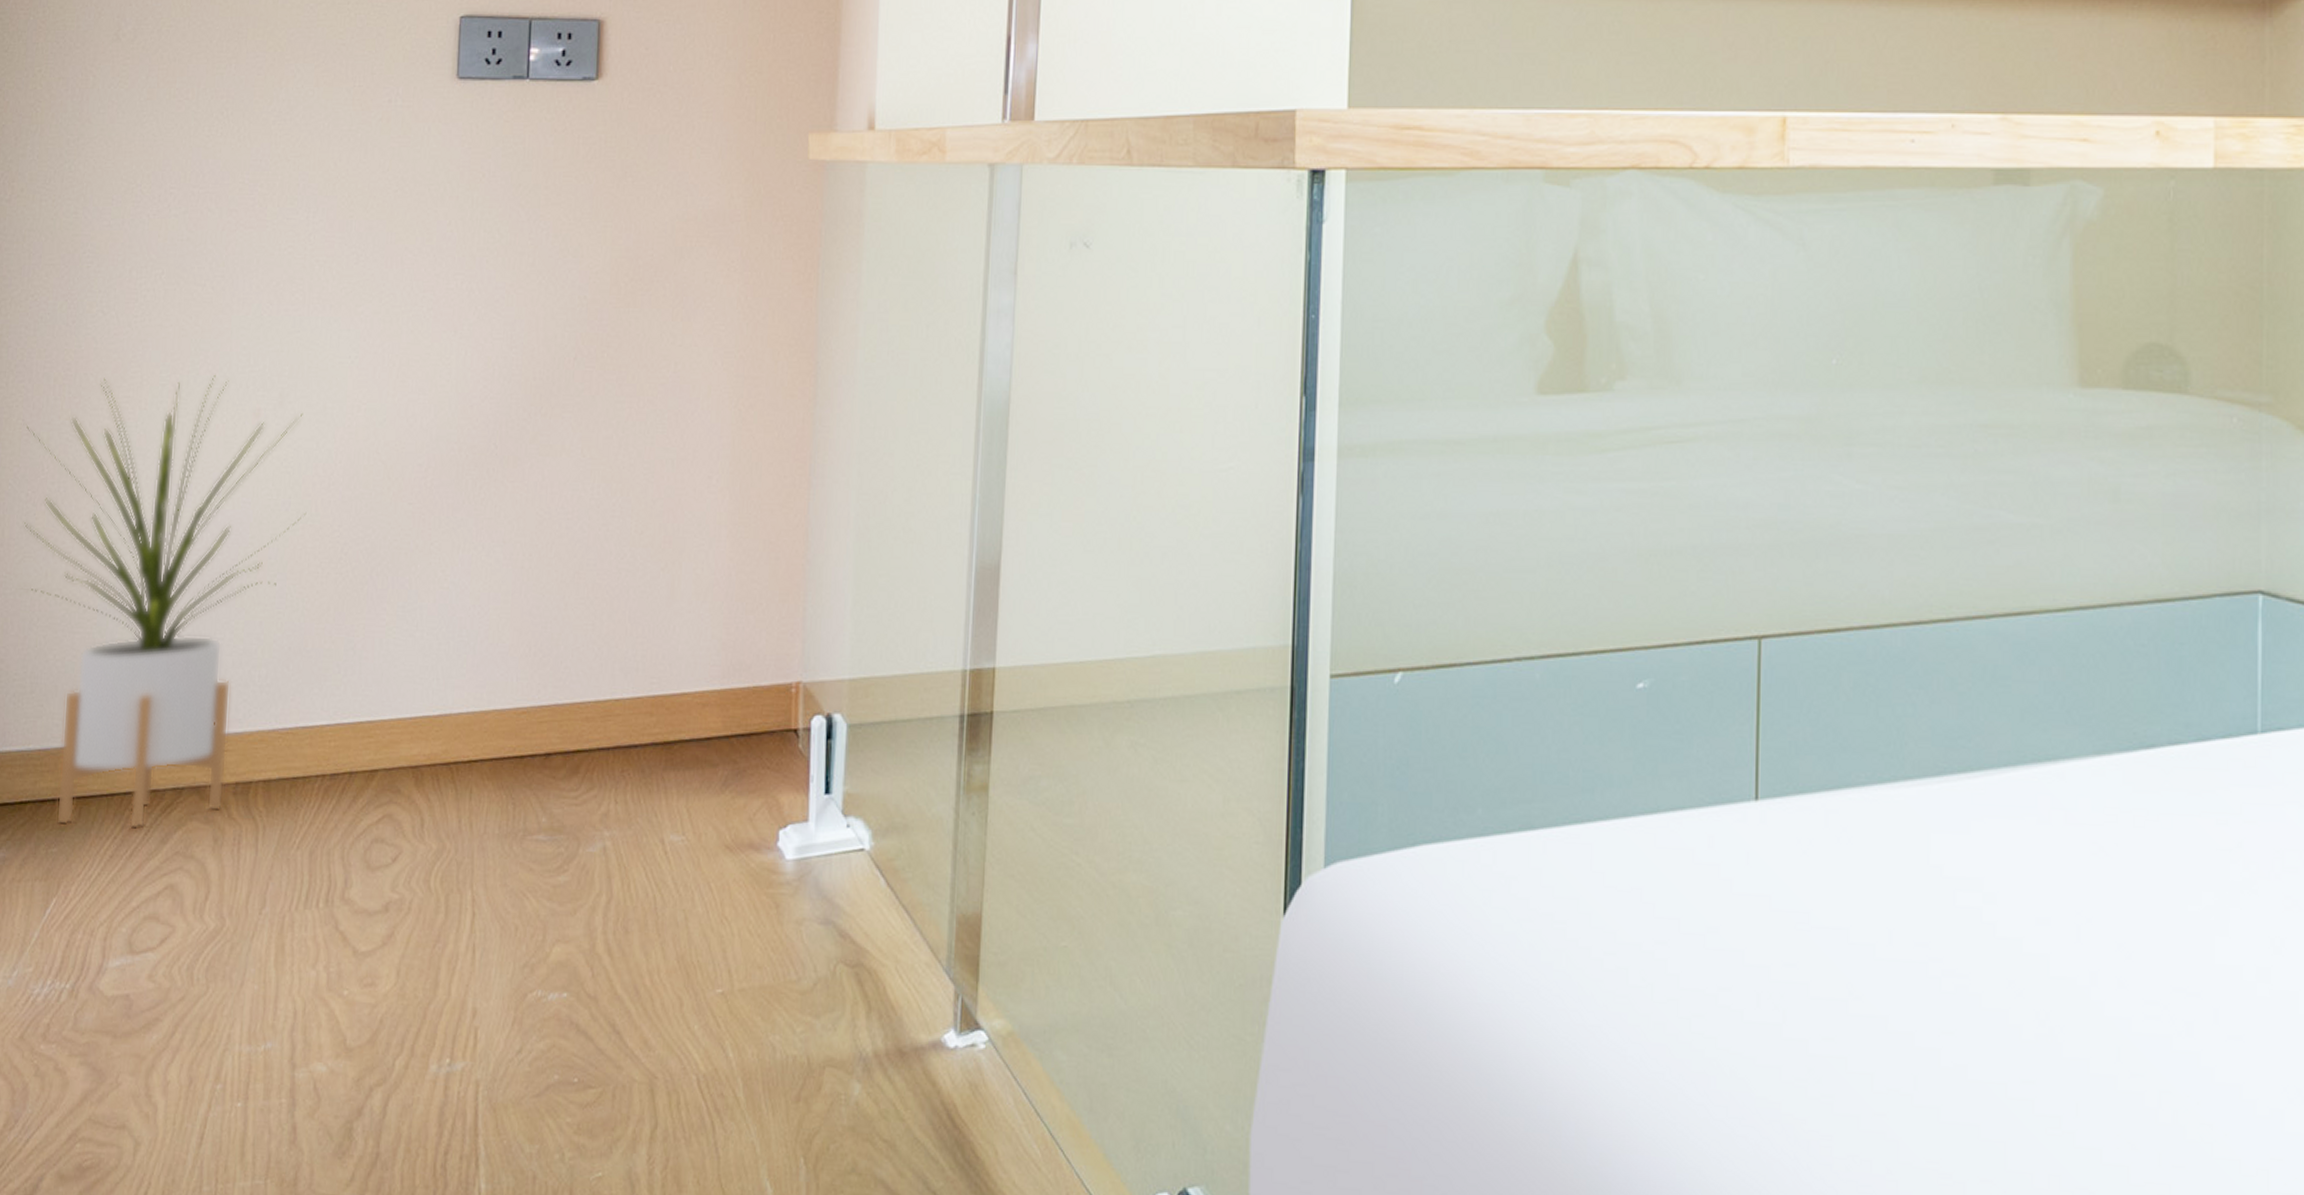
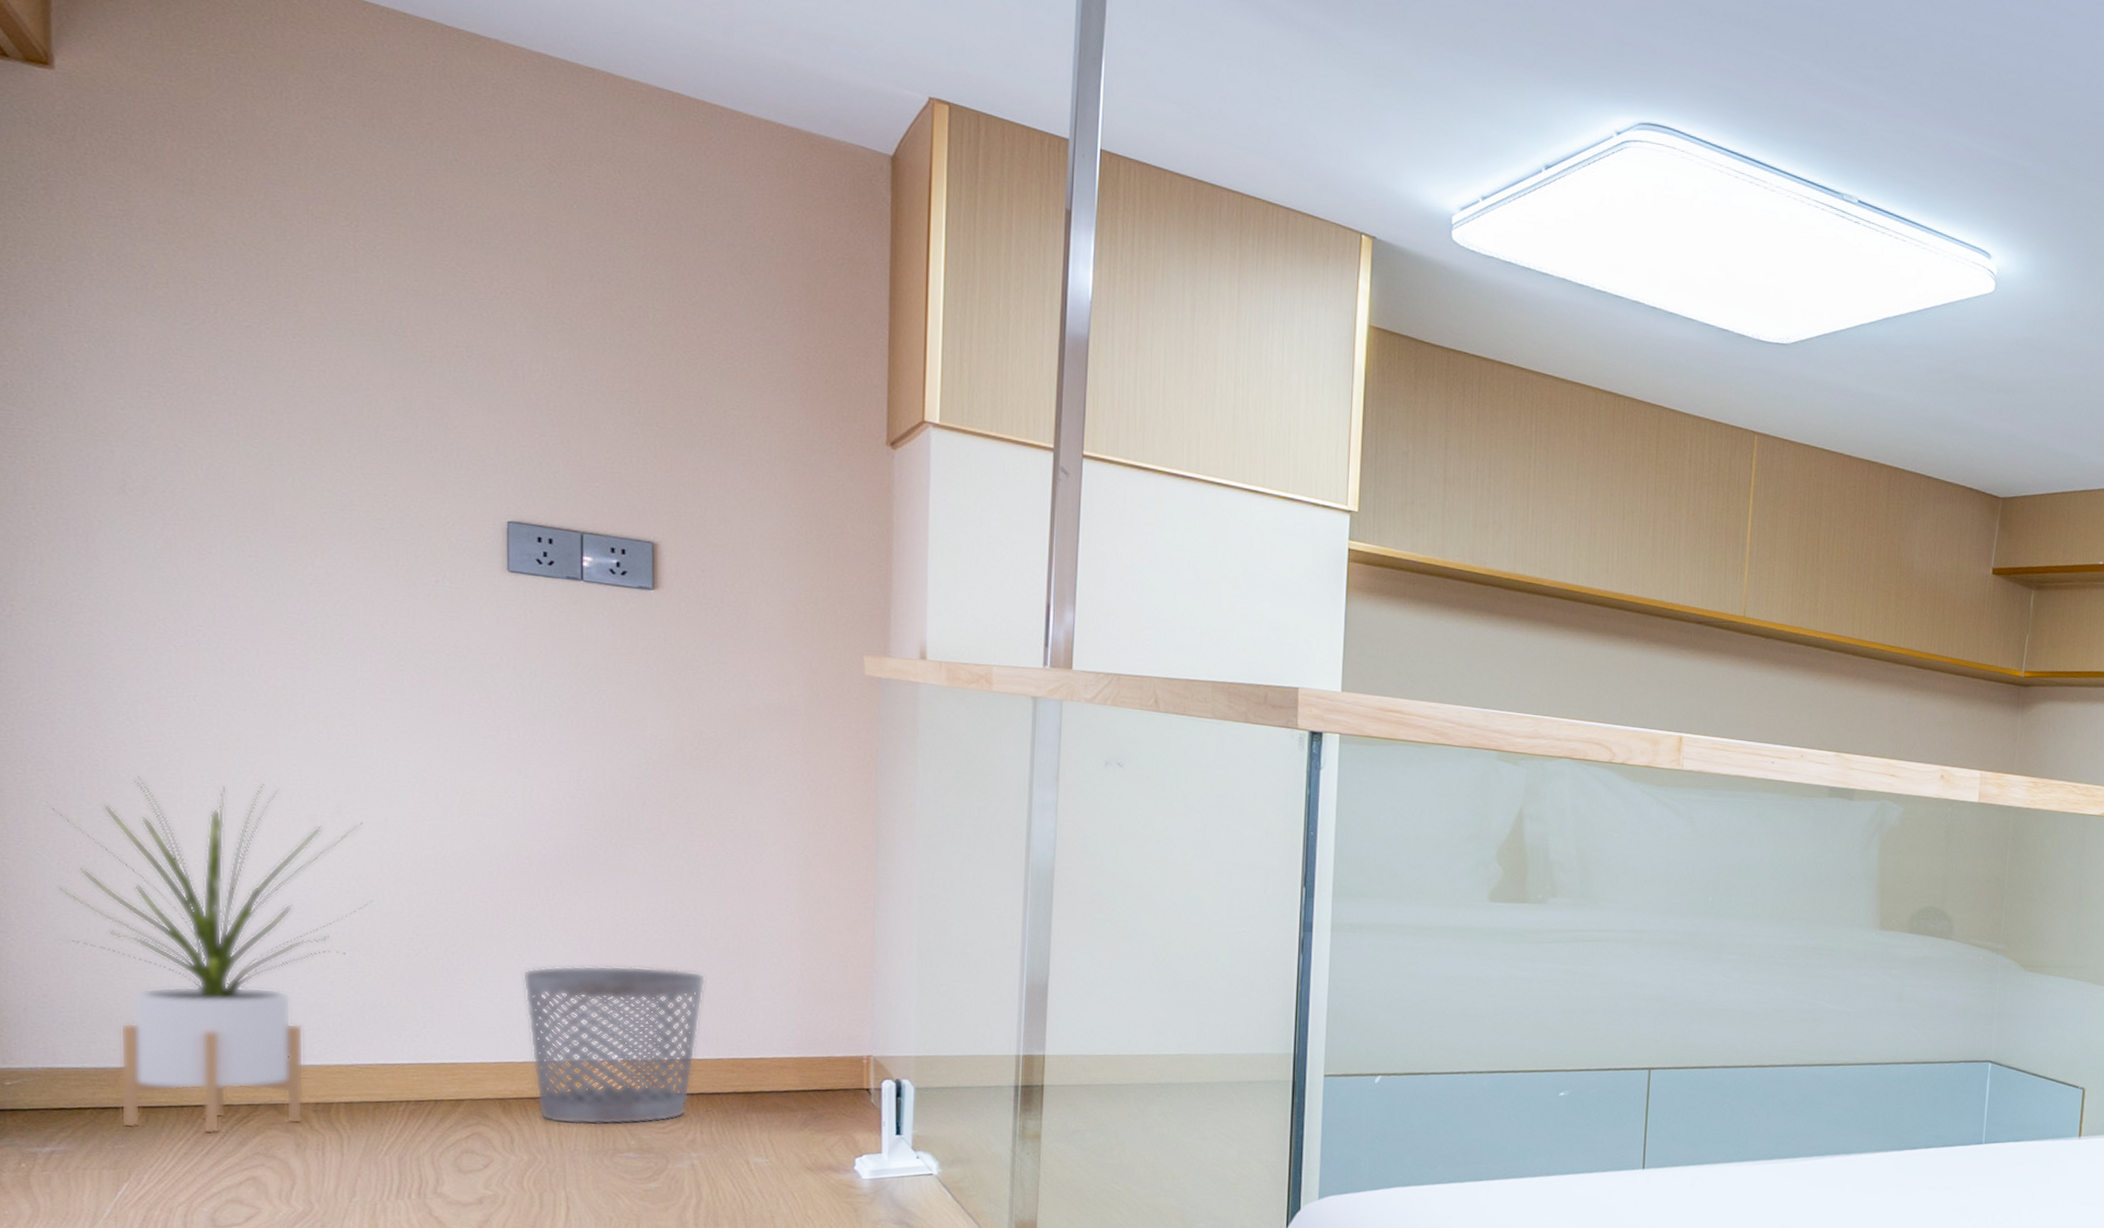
wastebasket: none [443,576,629,798] -> present [522,965,706,1125]

